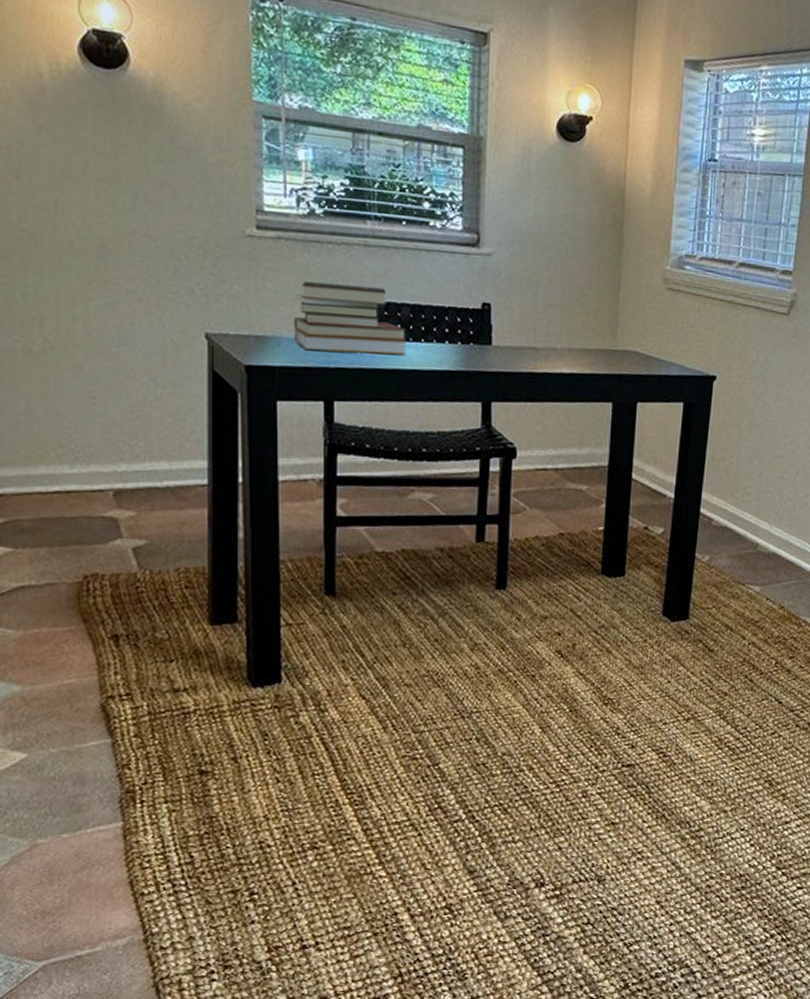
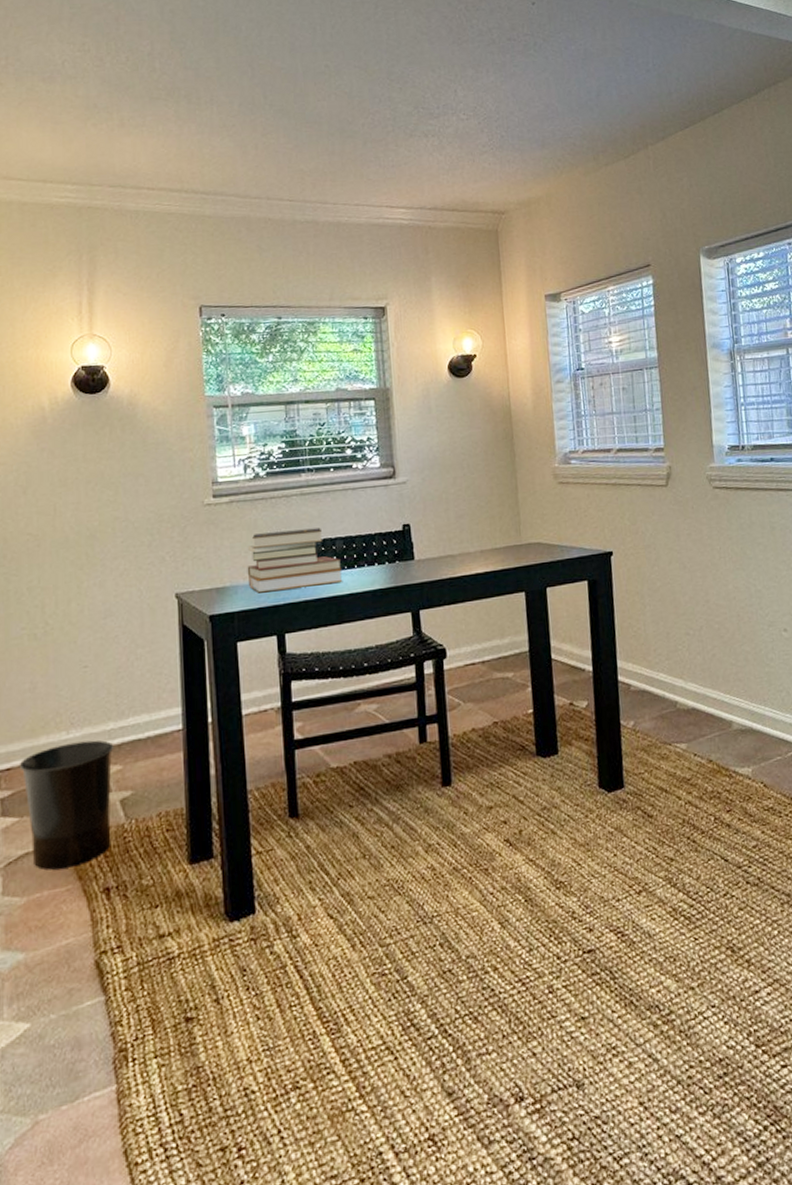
waste bin: none [12,478,127,608] -> present [19,740,114,870]

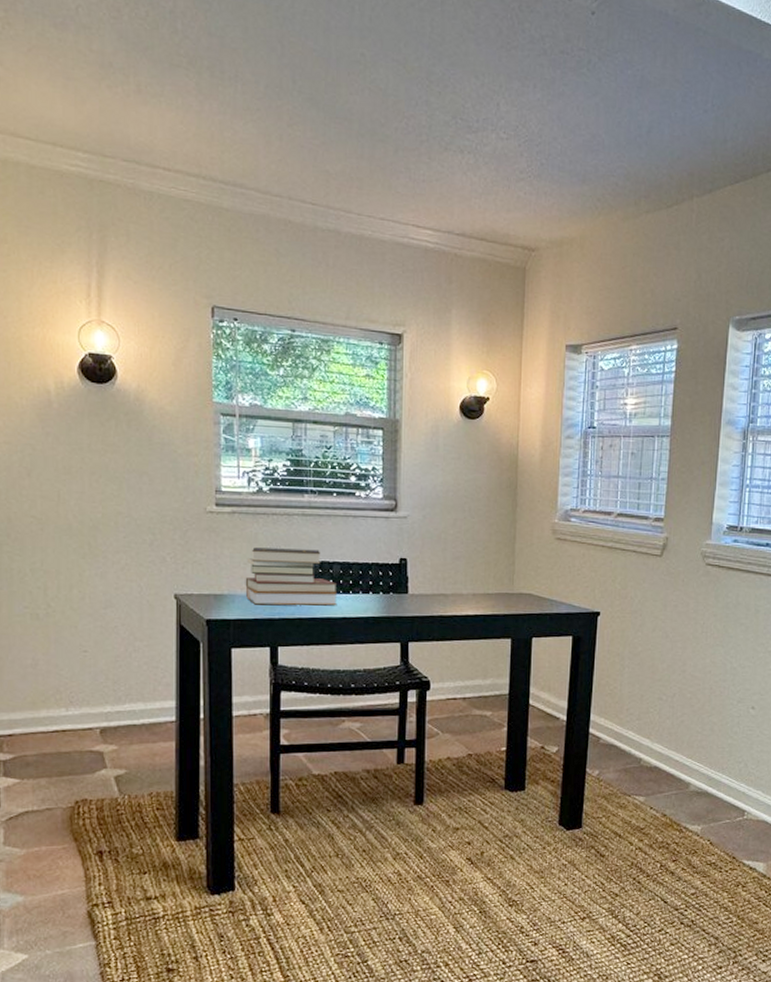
waste bin: present [19,740,114,870] -> none [20,719,111,829]

